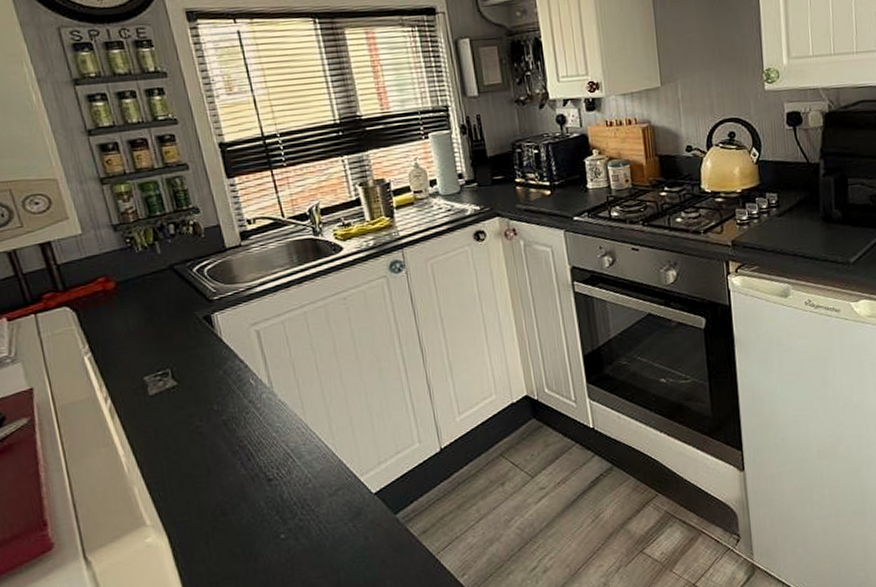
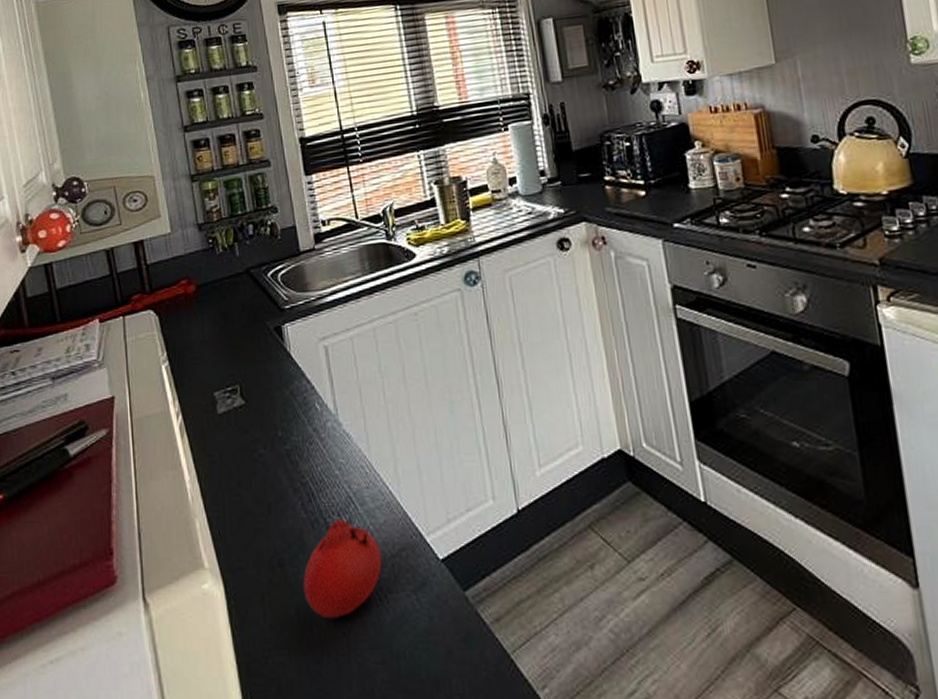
fruit: none [246,471,321,551] -> present [303,518,382,619]

